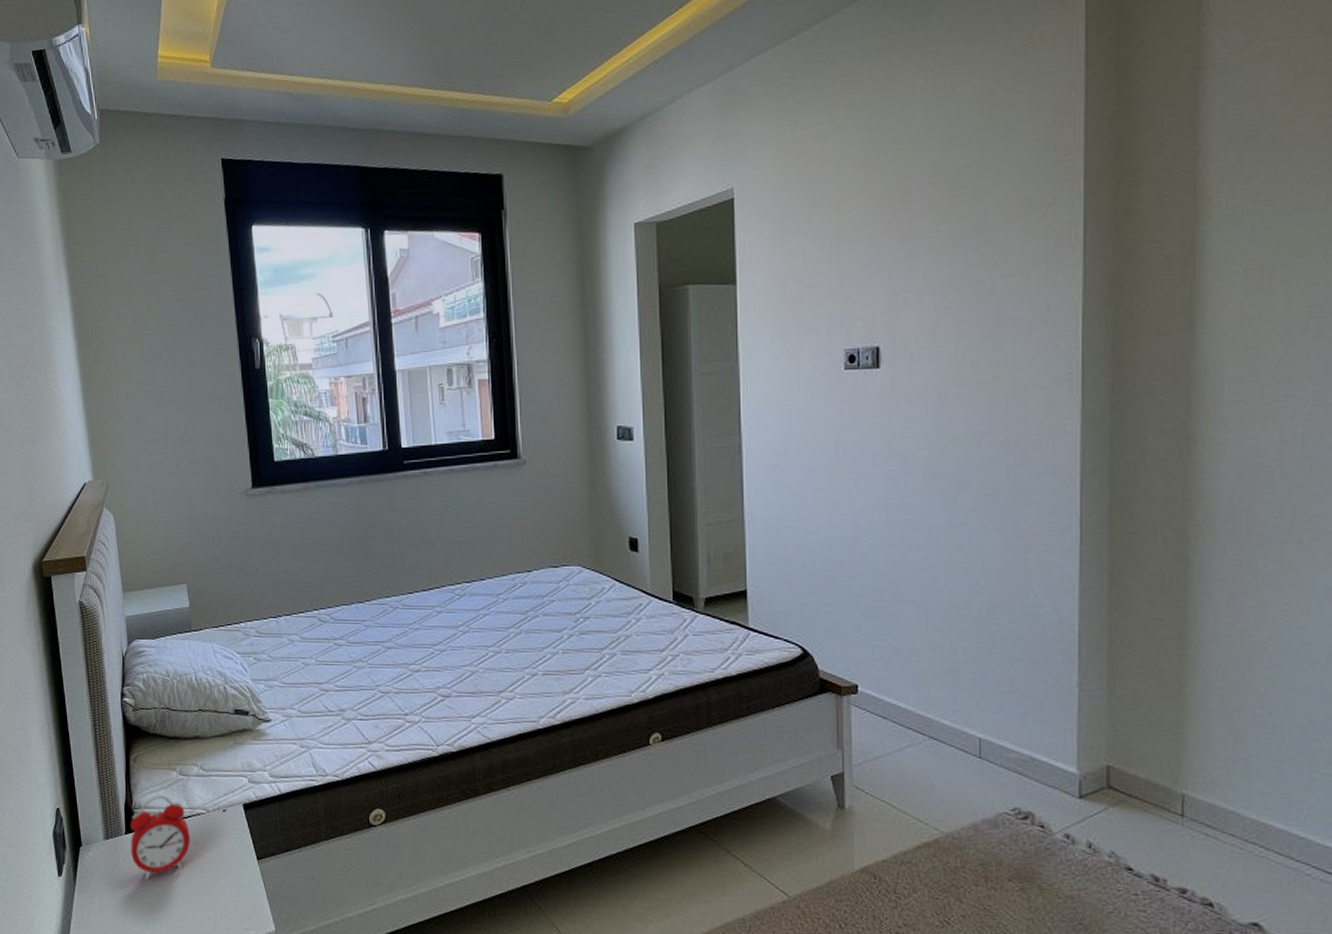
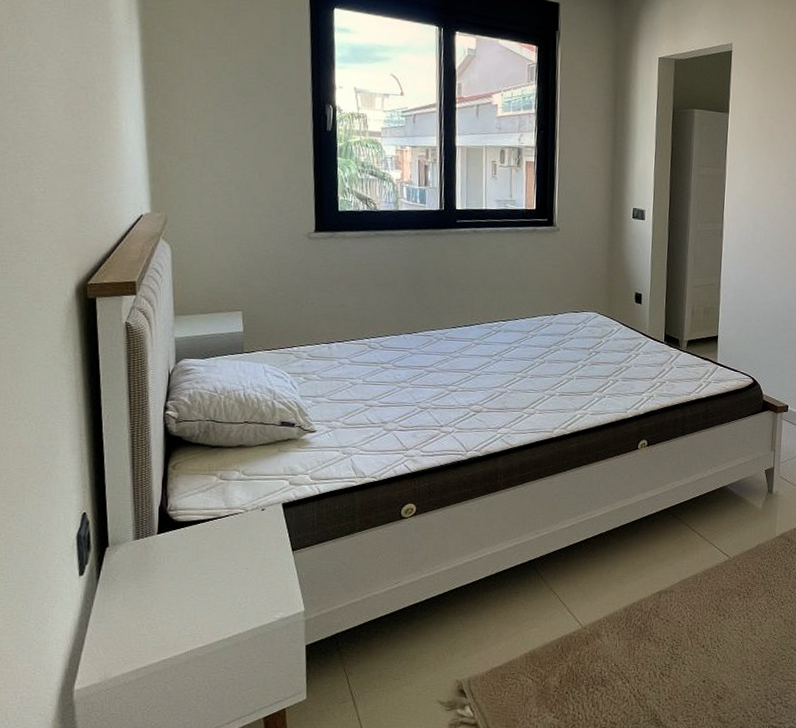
alarm clock: present [130,795,191,879] -> none [162,498,227,573]

